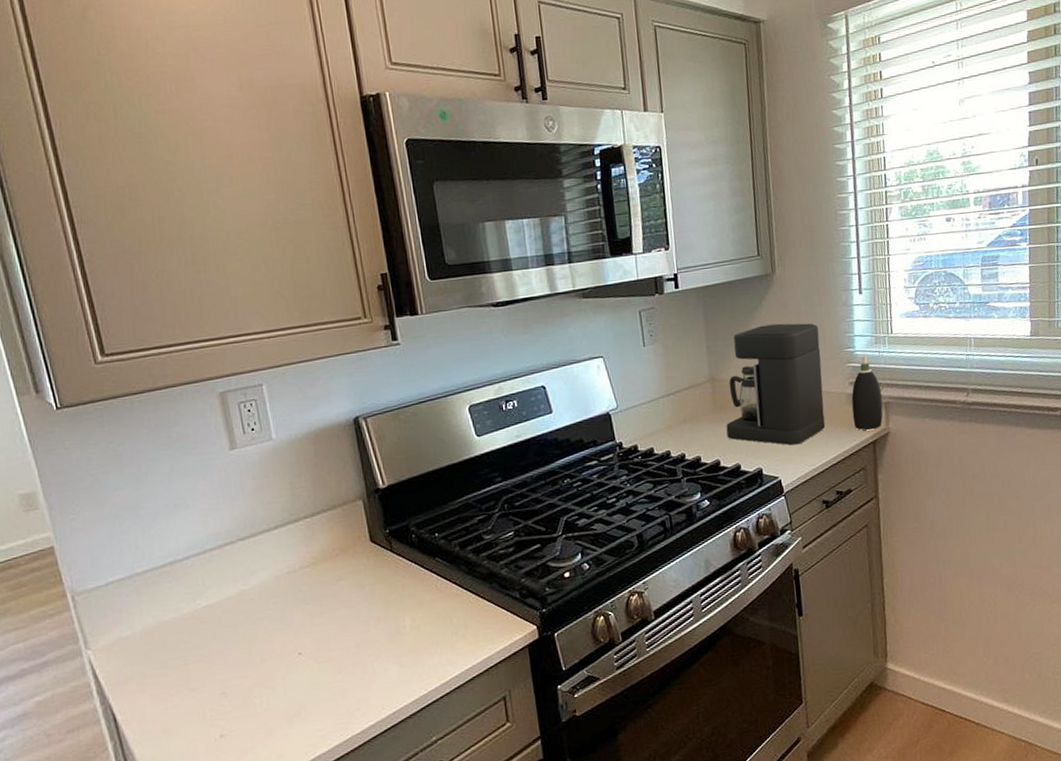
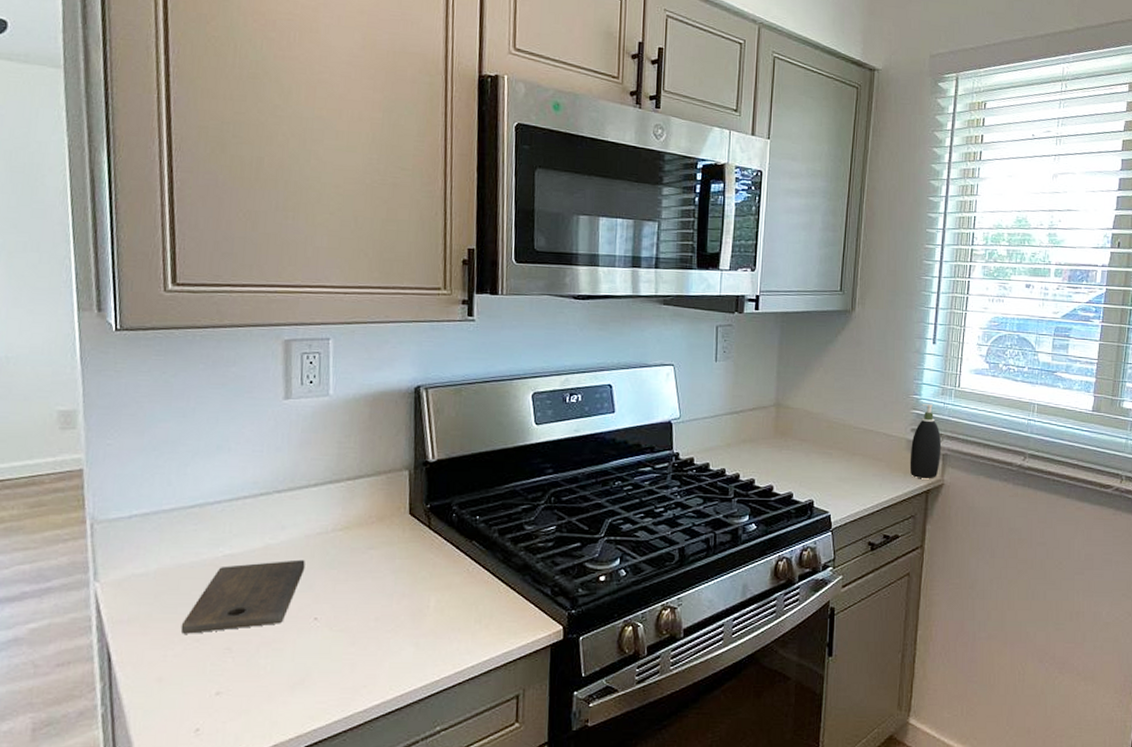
cutting board: none [175,600,281,686] -> present [180,559,305,634]
coffee maker: present [726,323,826,446] -> none [784,359,889,482]

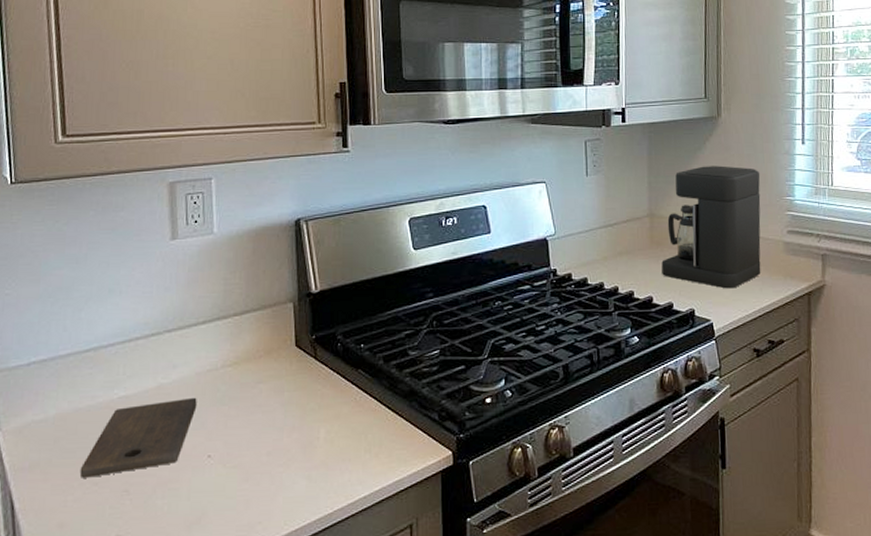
coffee maker: none [784,359,889,482] -> present [661,166,761,289]
soap dispenser: present [909,404,942,479] -> none [788,205,820,281]

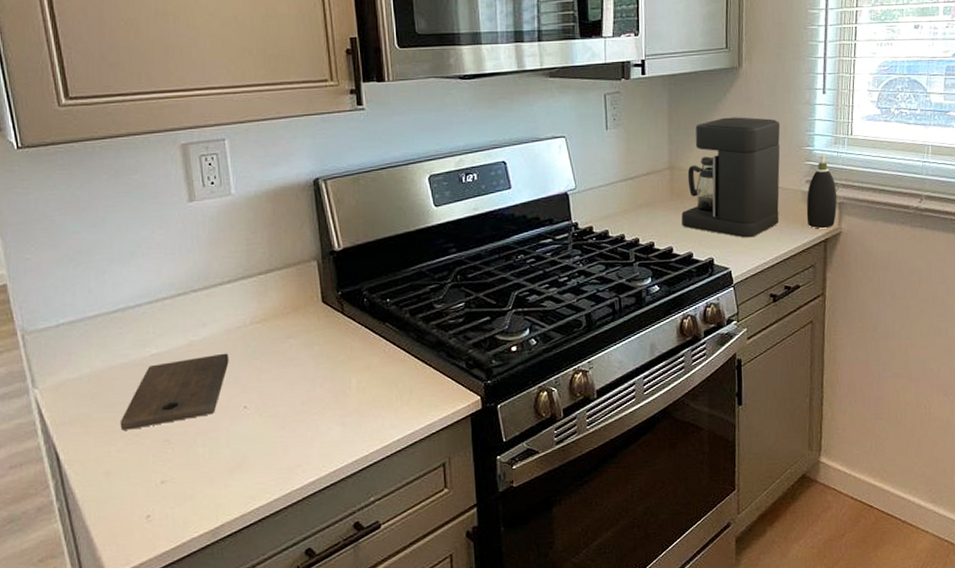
soap dispenser: none [788,205,820,281] -> present [806,154,838,229]

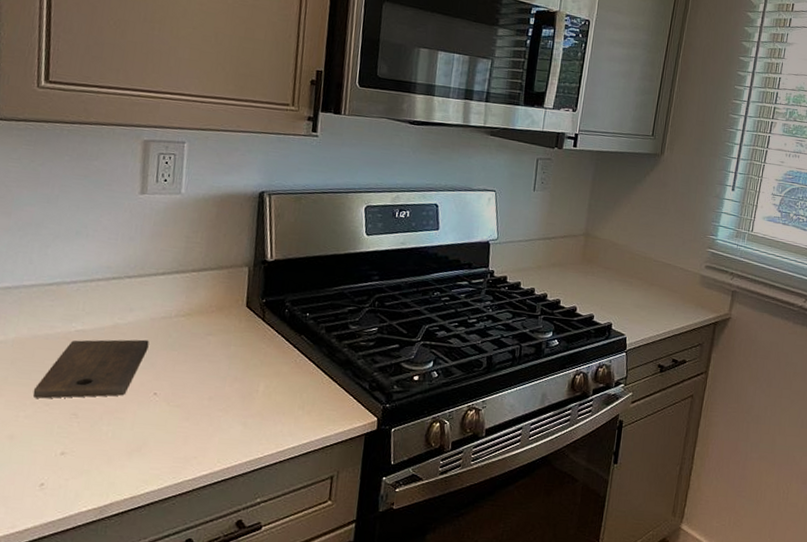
coffee maker: present [681,117,781,238] -> none [588,197,690,310]
soap dispenser: present [806,154,838,229] -> none [701,244,732,313]

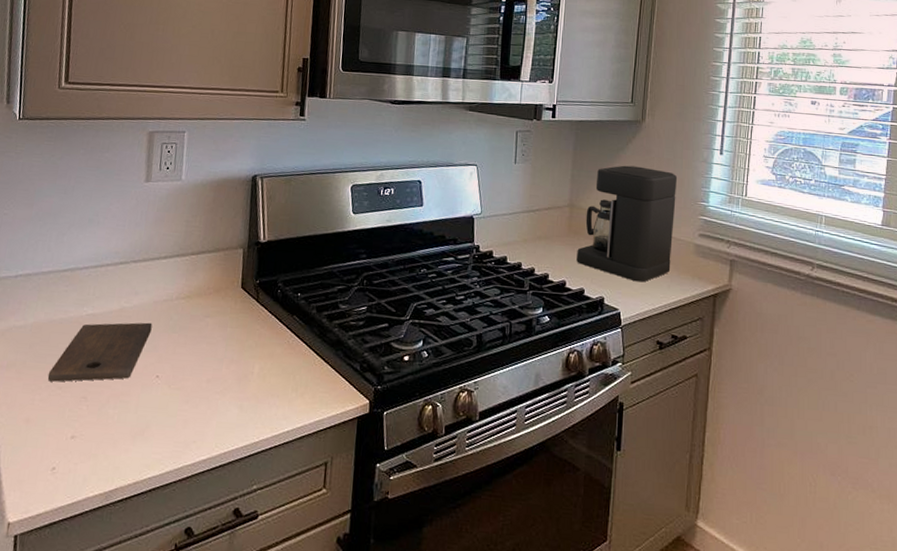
coffee maker: none [588,197,690,310] -> present [576,165,678,282]

